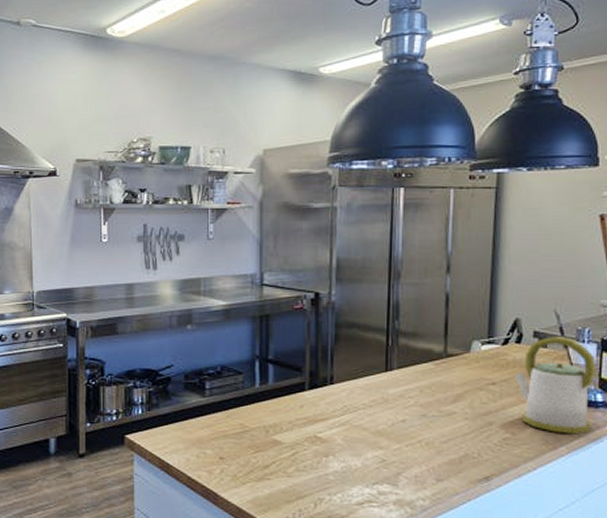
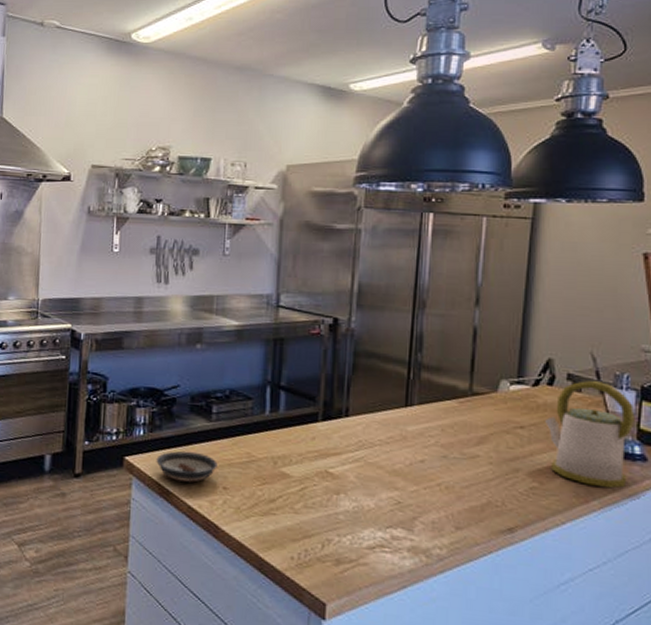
saucer: none [155,426,213,455] -> present [156,450,218,483]

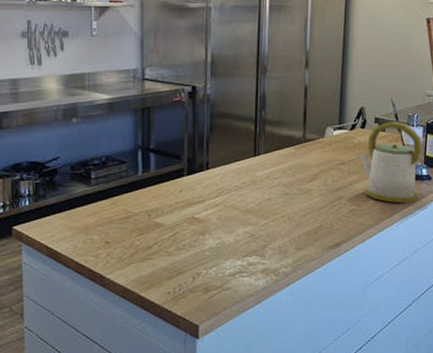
saucer: present [156,450,218,483] -> none [43,214,99,242]

